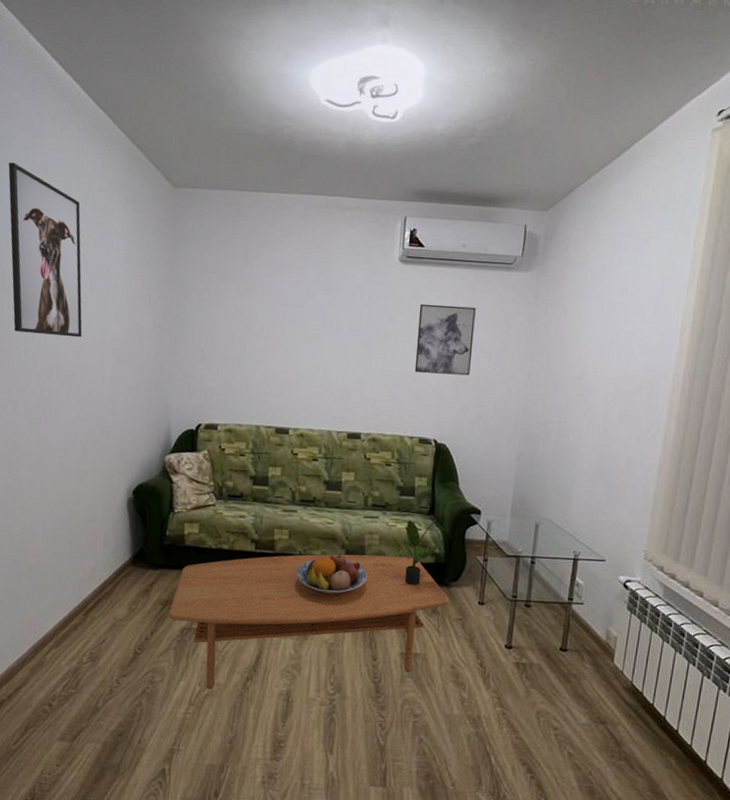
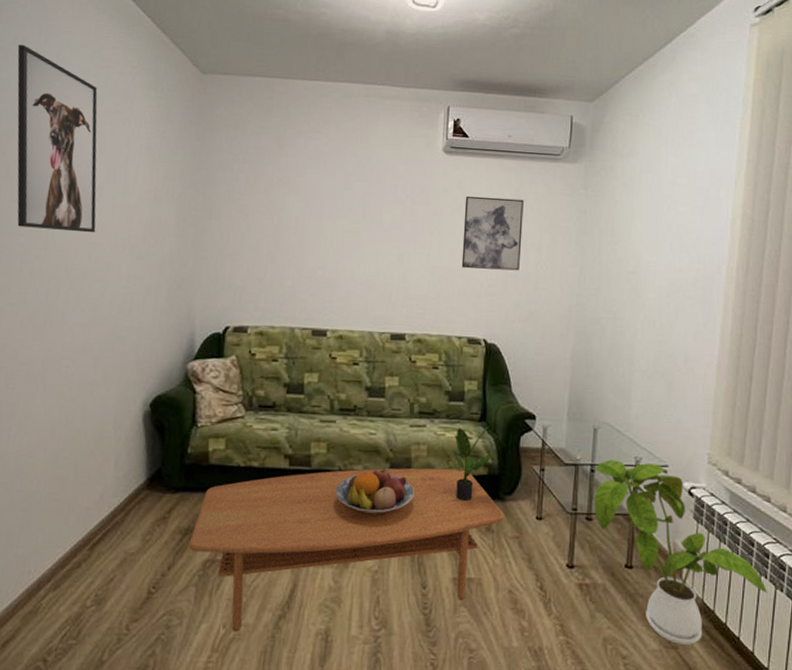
house plant: none [533,553,695,721] -> present [594,460,768,645]

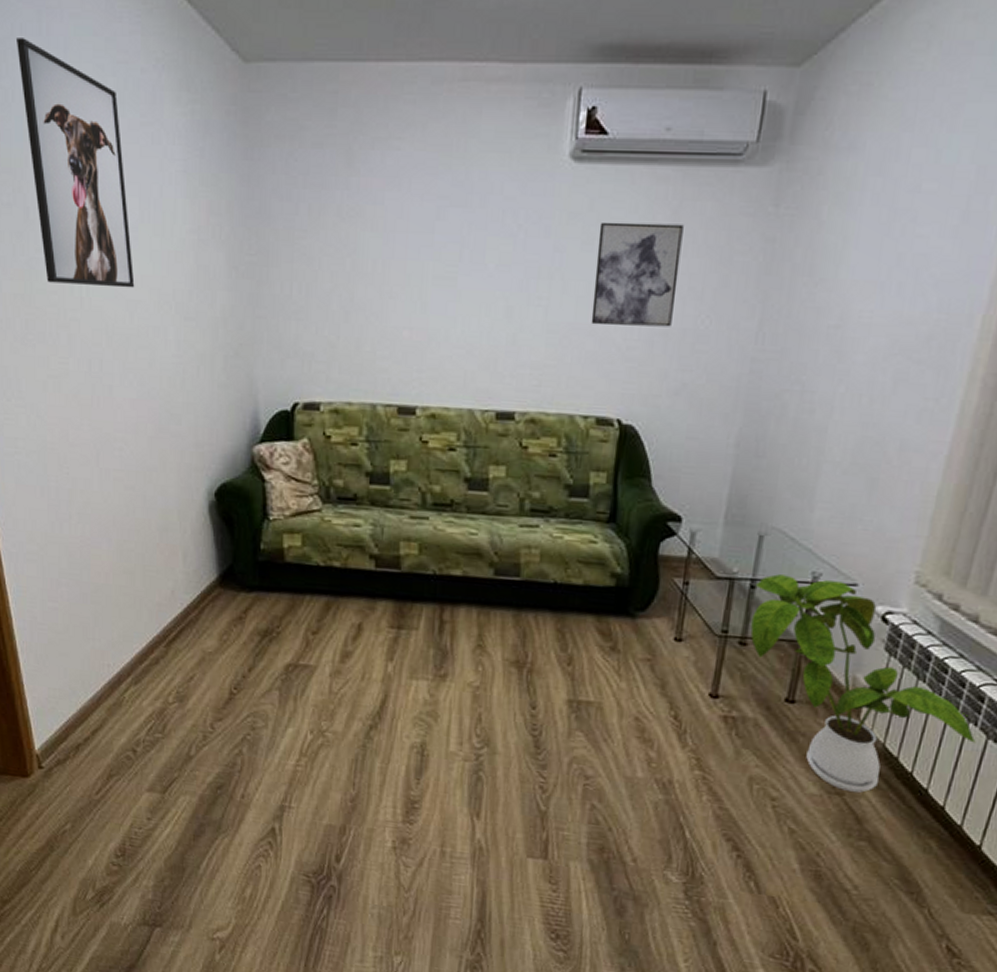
coffee table: present [188,468,504,632] -> none [268,574,634,739]
fruit bowl: present [335,467,414,514] -> none [430,573,524,626]
potted plant: present [448,426,494,502] -> none [566,528,625,617]

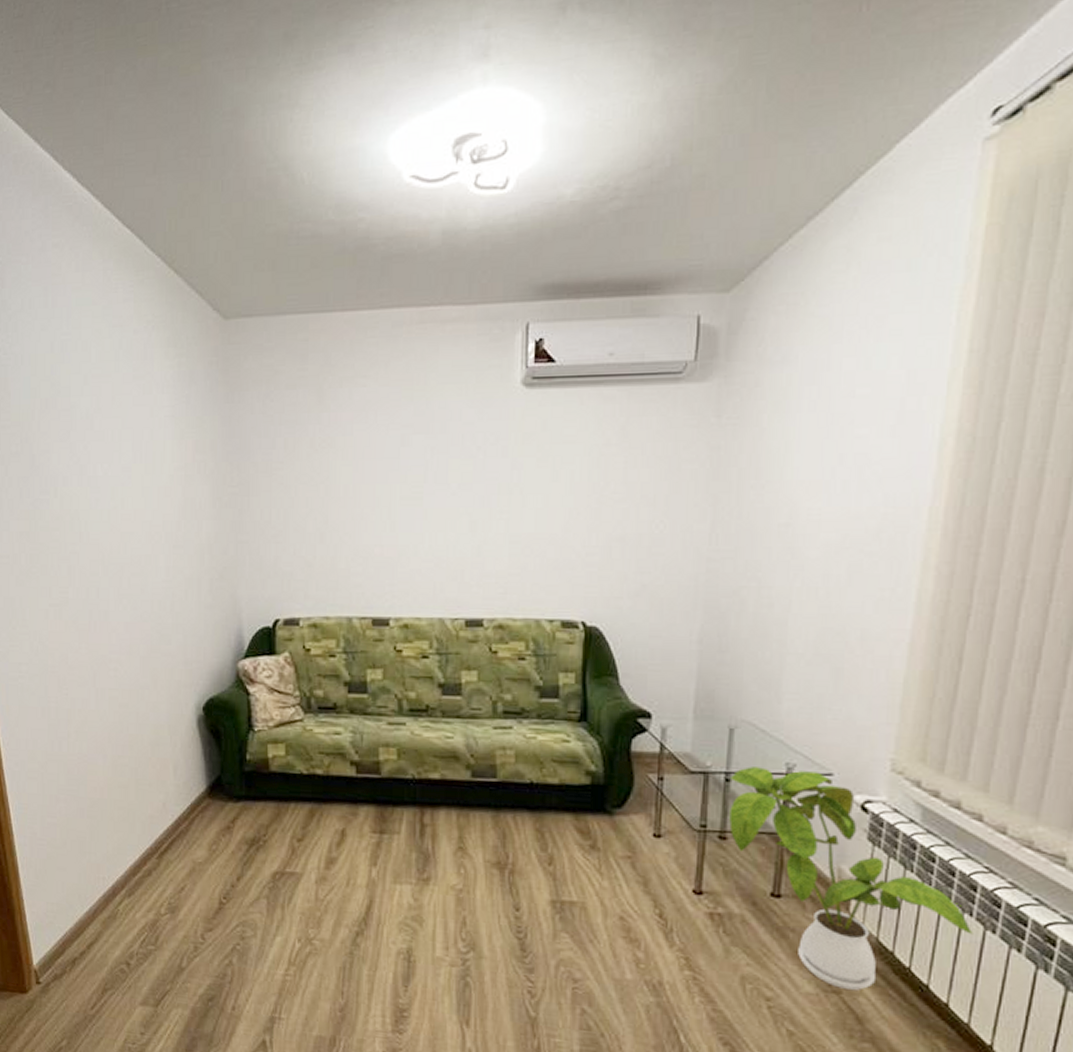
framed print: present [17,38,135,288] -> none [26,311,128,522]
wall art: present [591,222,684,327] -> none [550,438,632,534]

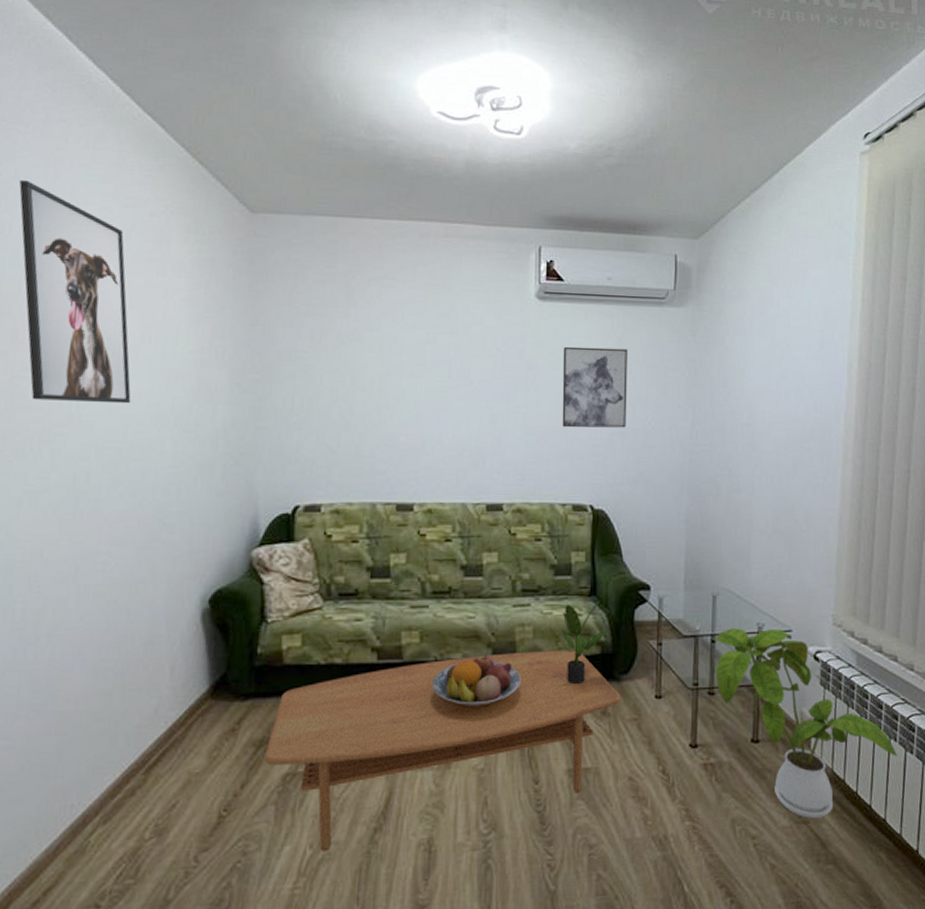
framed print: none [26,311,128,522] -> present [19,180,131,404]
coffee table: none [256,776,613,947] -> present [264,650,621,852]
fruit bowl: none [410,775,502,828] -> present [432,653,521,706]
potted plant: none [542,726,598,815] -> present [557,600,607,685]
wall art: none [550,438,632,534] -> present [562,346,628,428]

